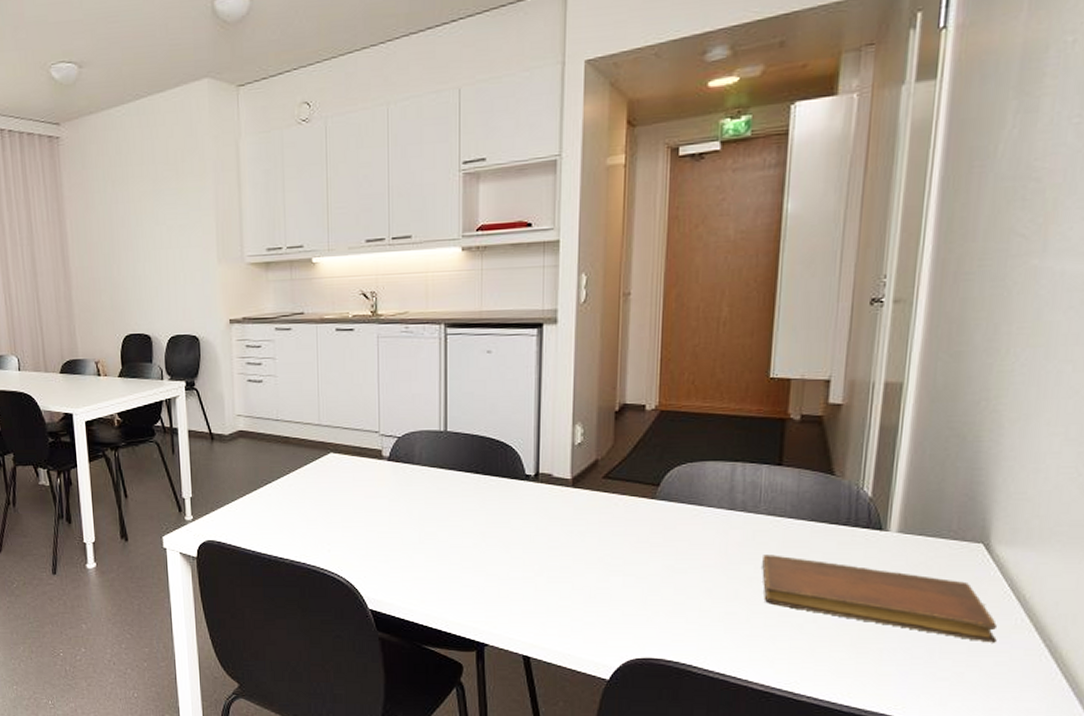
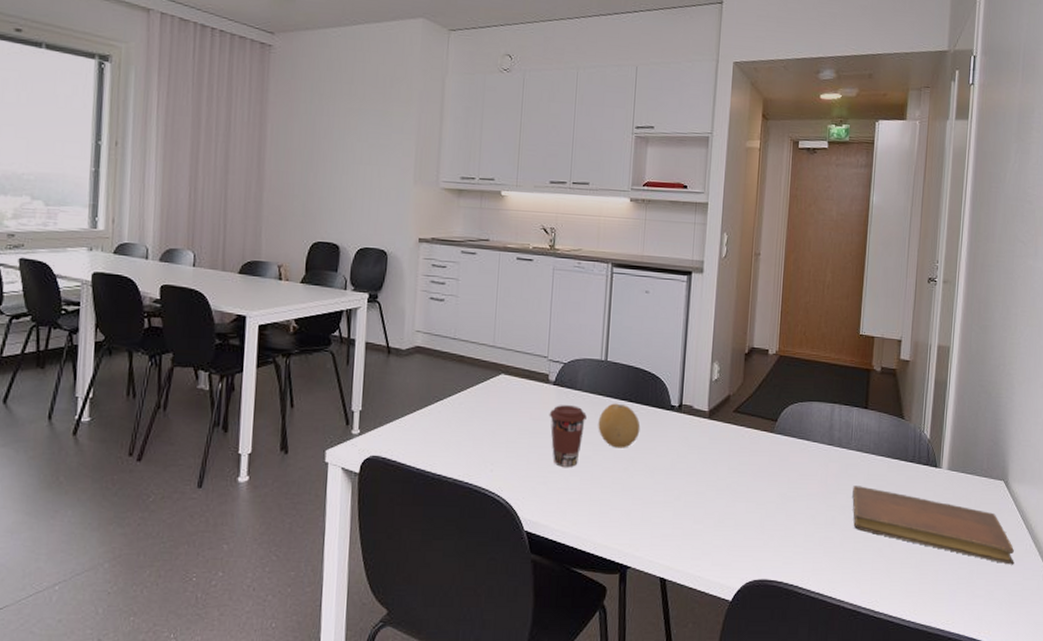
coffee cup: none [385,481,428,545] -> present [549,405,587,467]
fruit: none [441,476,490,523] -> present [598,403,641,448]

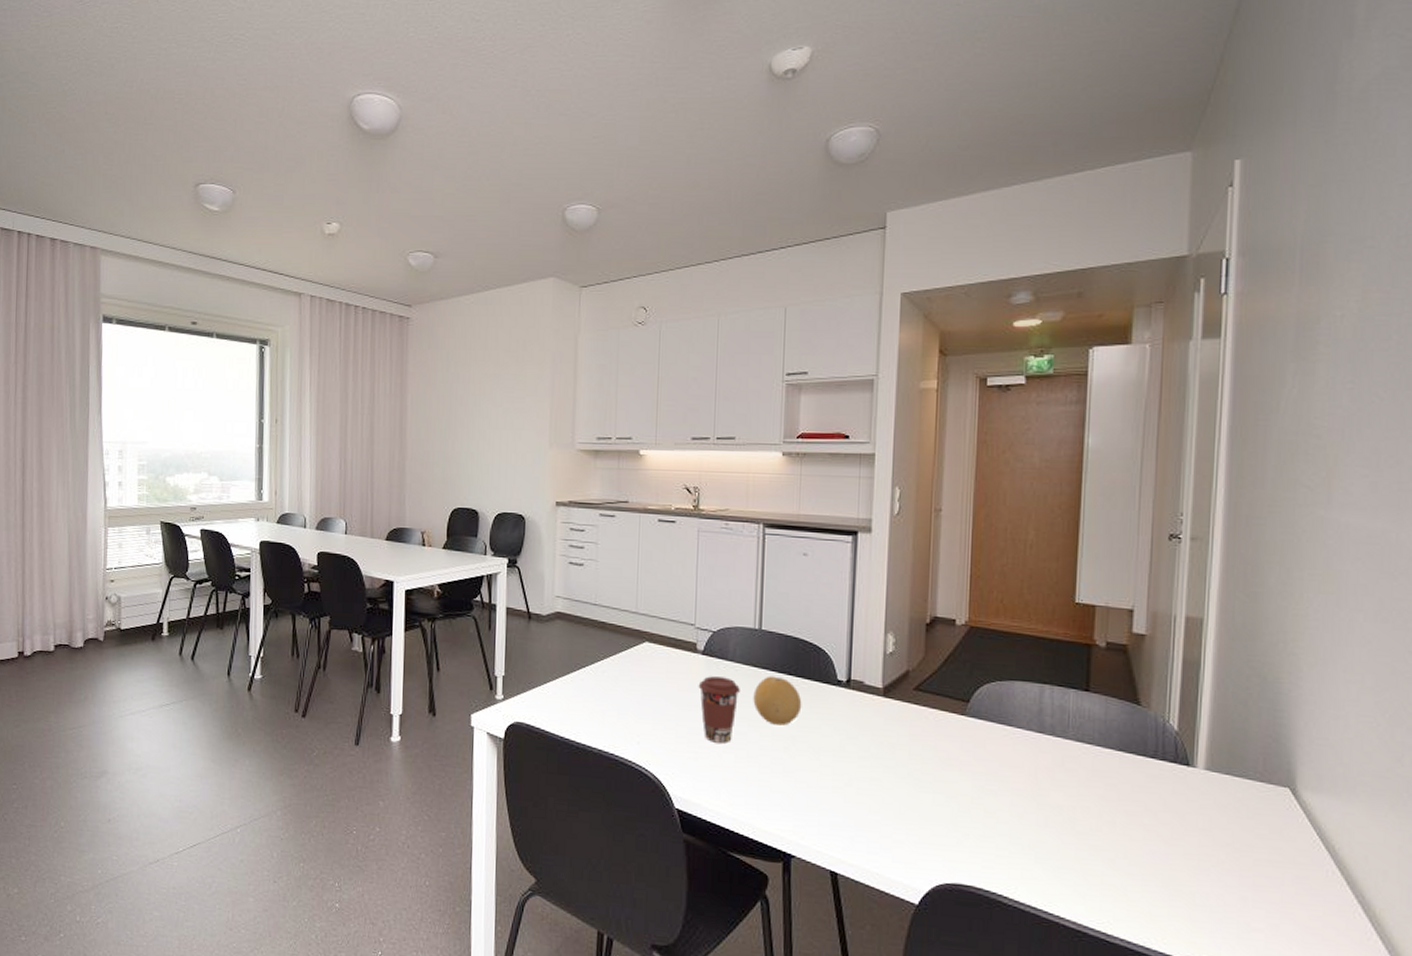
notebook: present [852,486,1014,565] -> none [1072,782,1309,895]

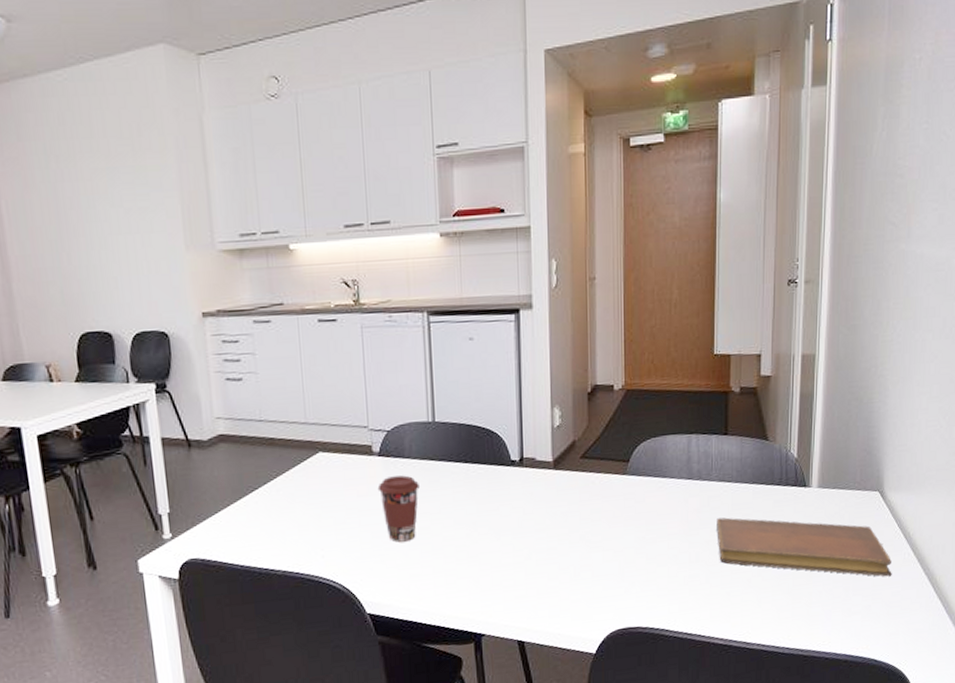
fruit: present [753,676,802,726] -> none [433,466,480,514]
notebook: none [1072,782,1309,895] -> present [717,517,892,577]

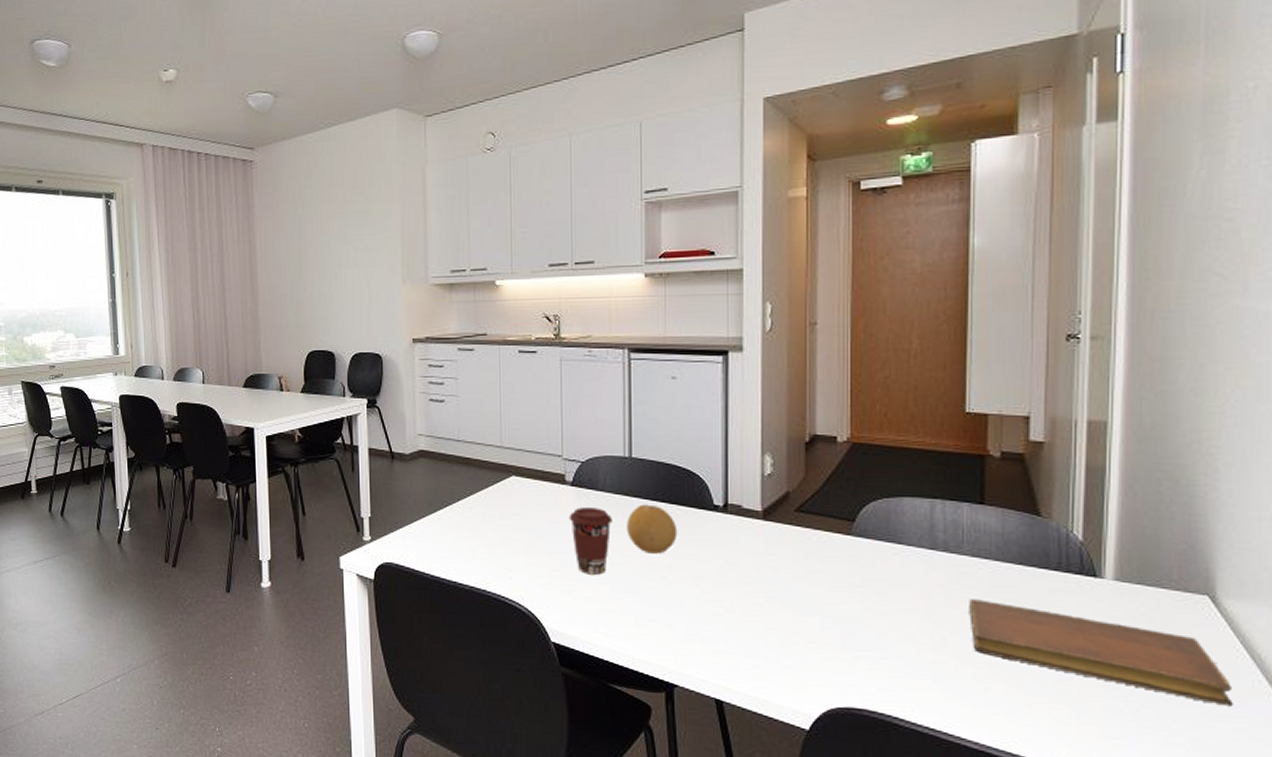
fruit: none [433,466,480,514] -> present [626,504,678,554]

